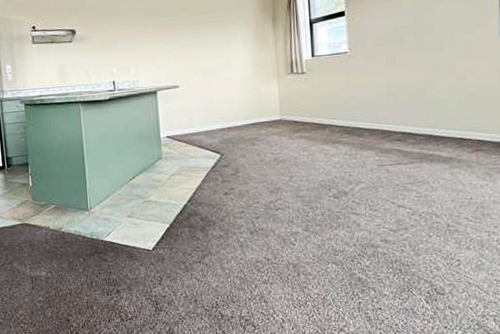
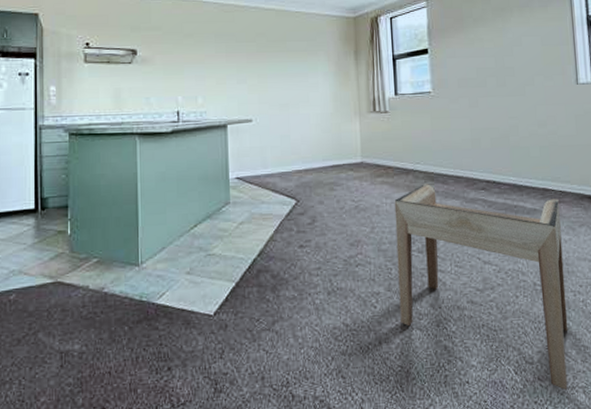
side table: none [311,137,481,317] -> present [394,184,568,390]

